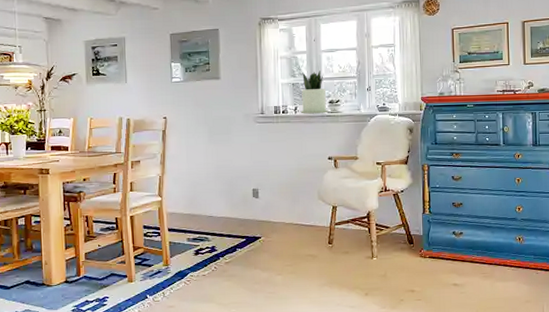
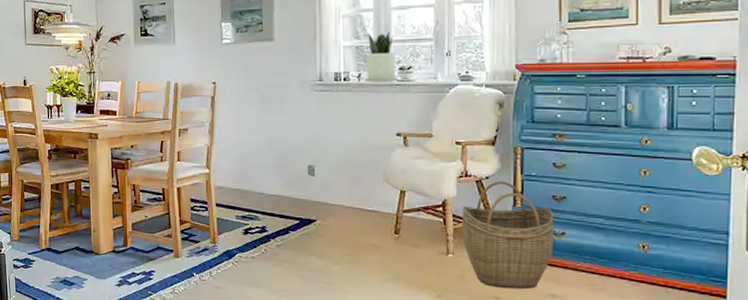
woven basket: none [383,193,455,283] -> present [462,181,554,289]

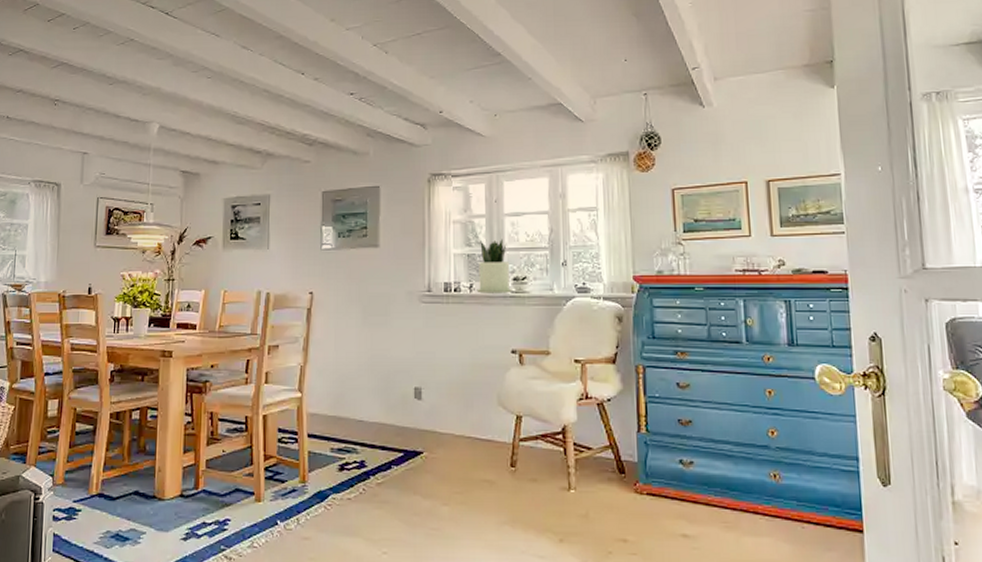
woven basket: present [462,181,554,289] -> none [583,403,682,530]

